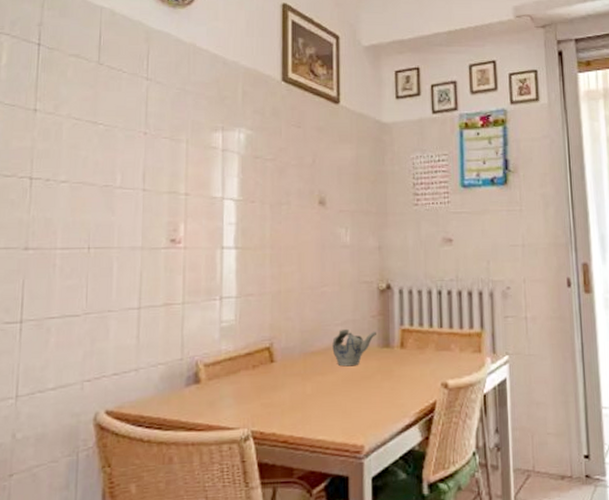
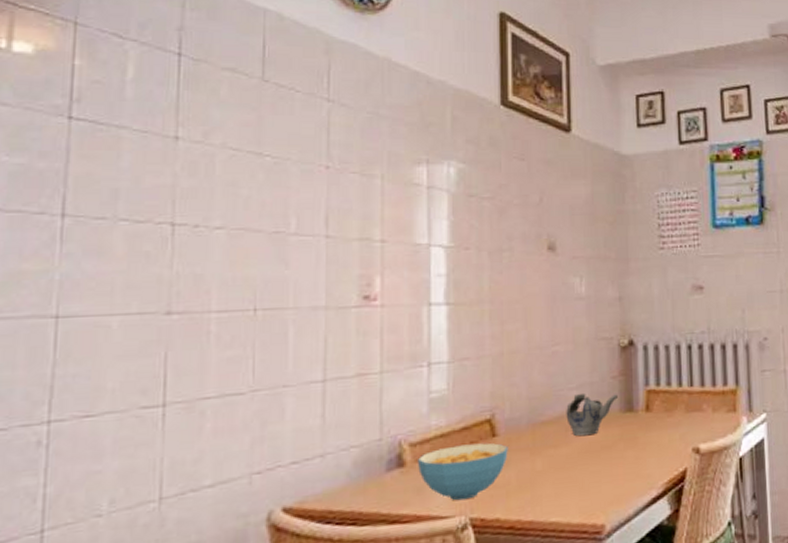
cereal bowl: none [210,367,284,415] -> present [417,443,508,501]

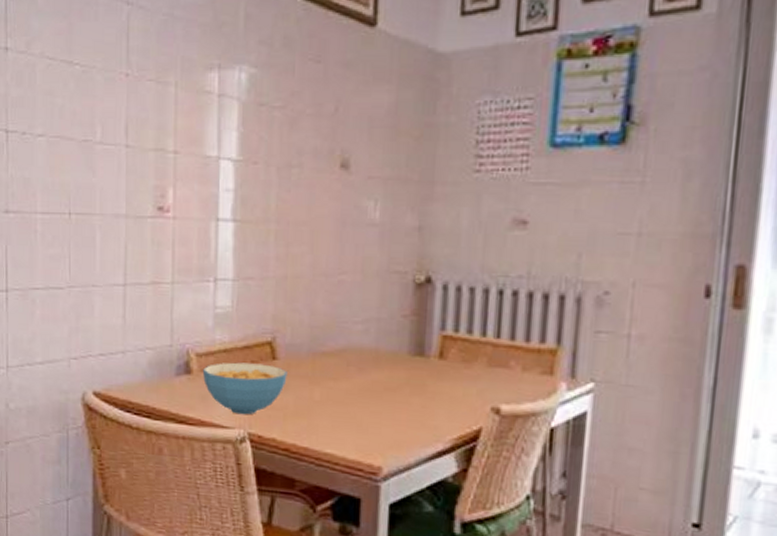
teapot: present [566,394,618,437] -> none [349,329,408,374]

